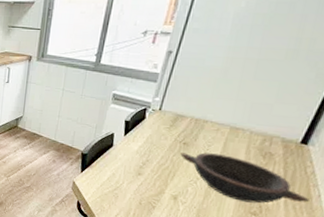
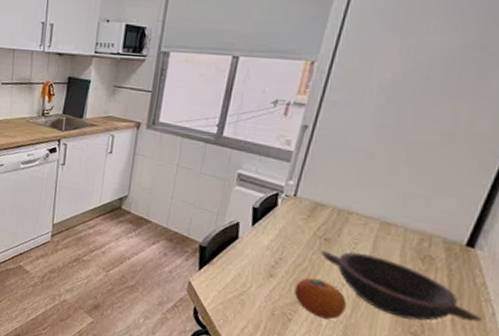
fruit: none [157,174,200,206] -> present [294,278,347,320]

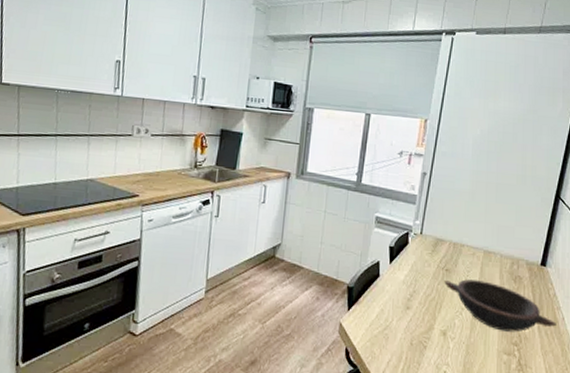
fruit: present [294,278,347,320] -> none [426,305,466,342]

